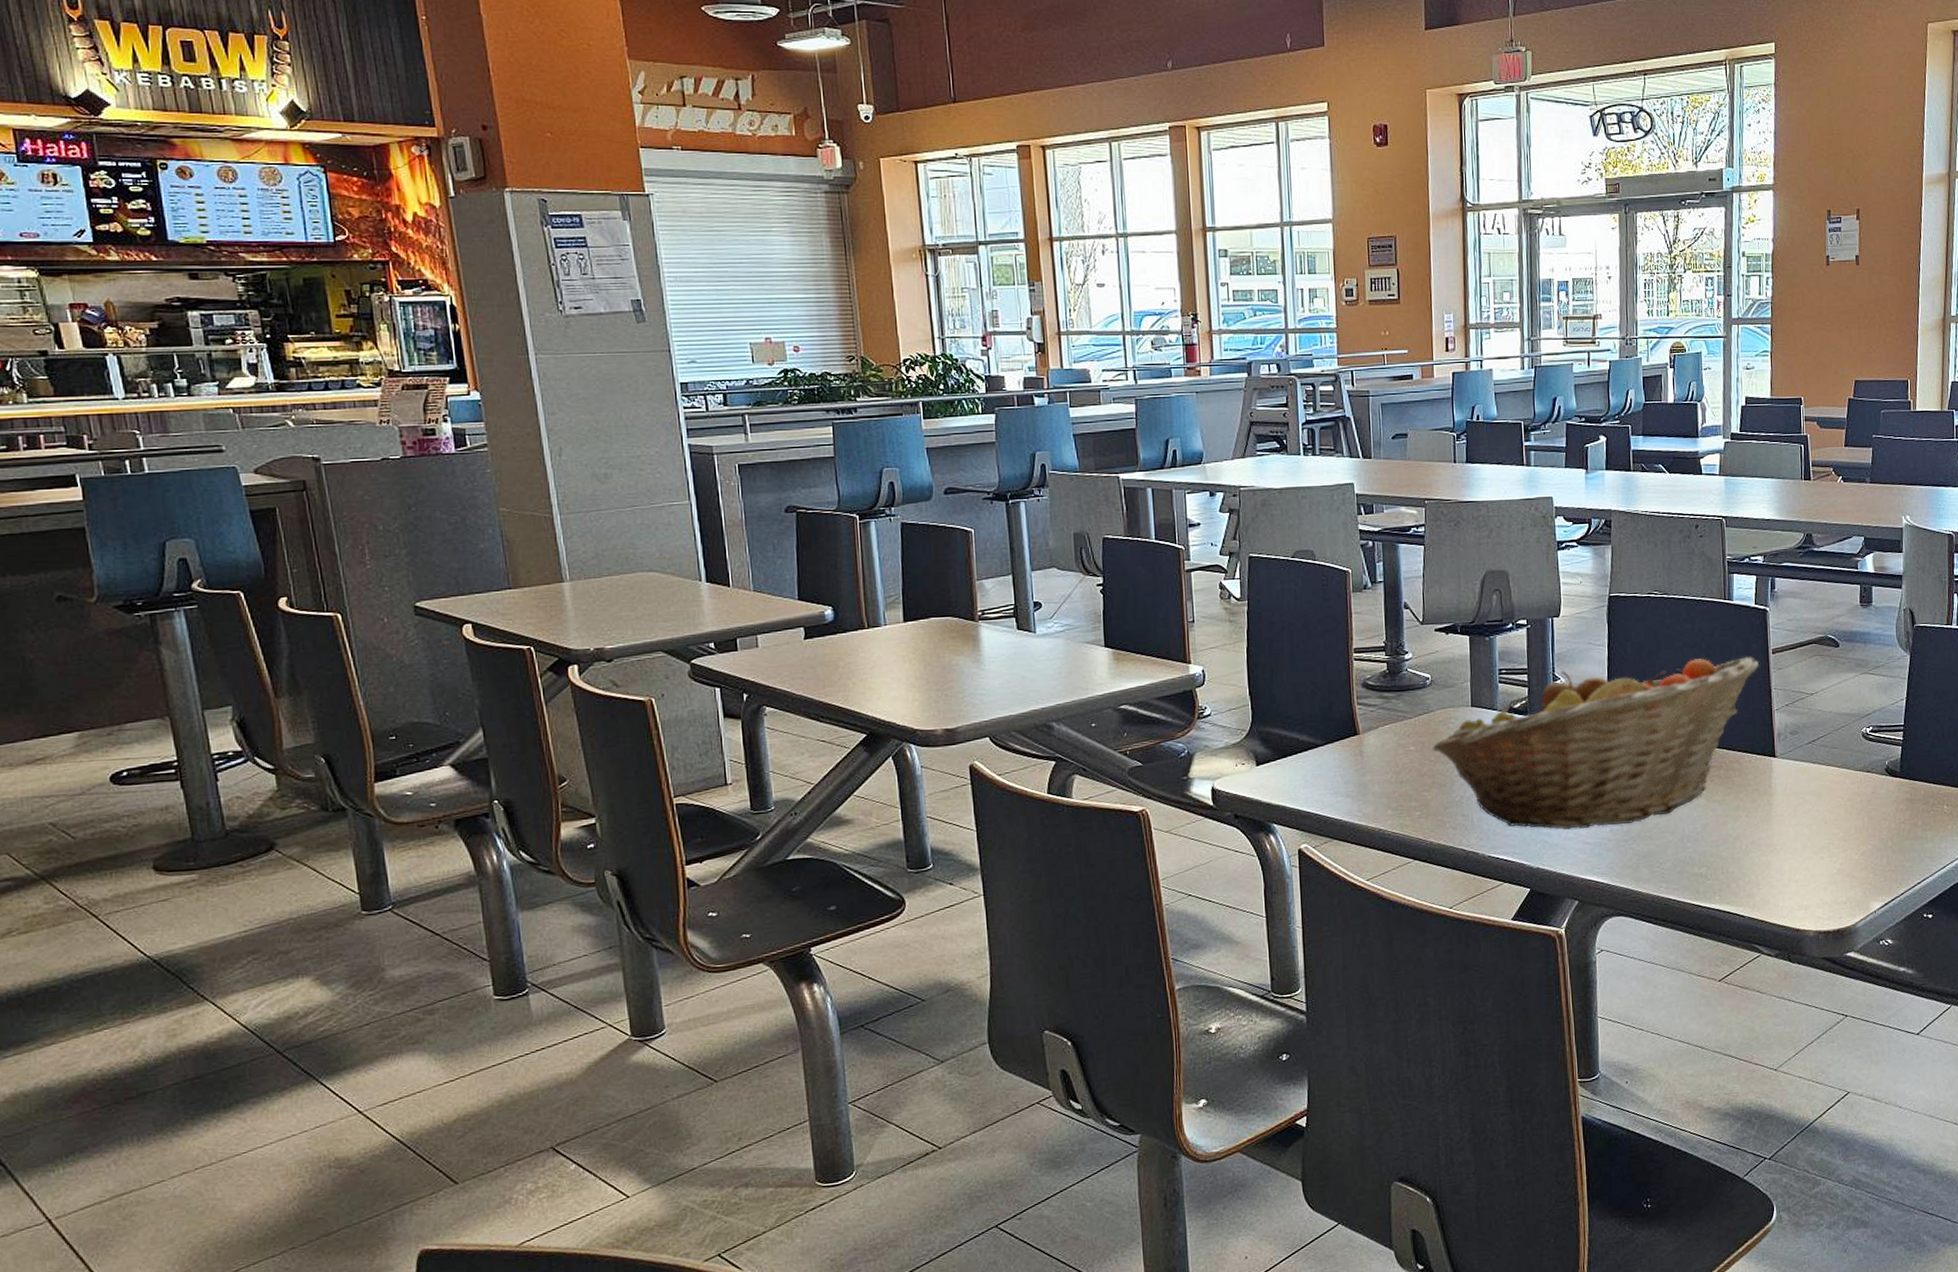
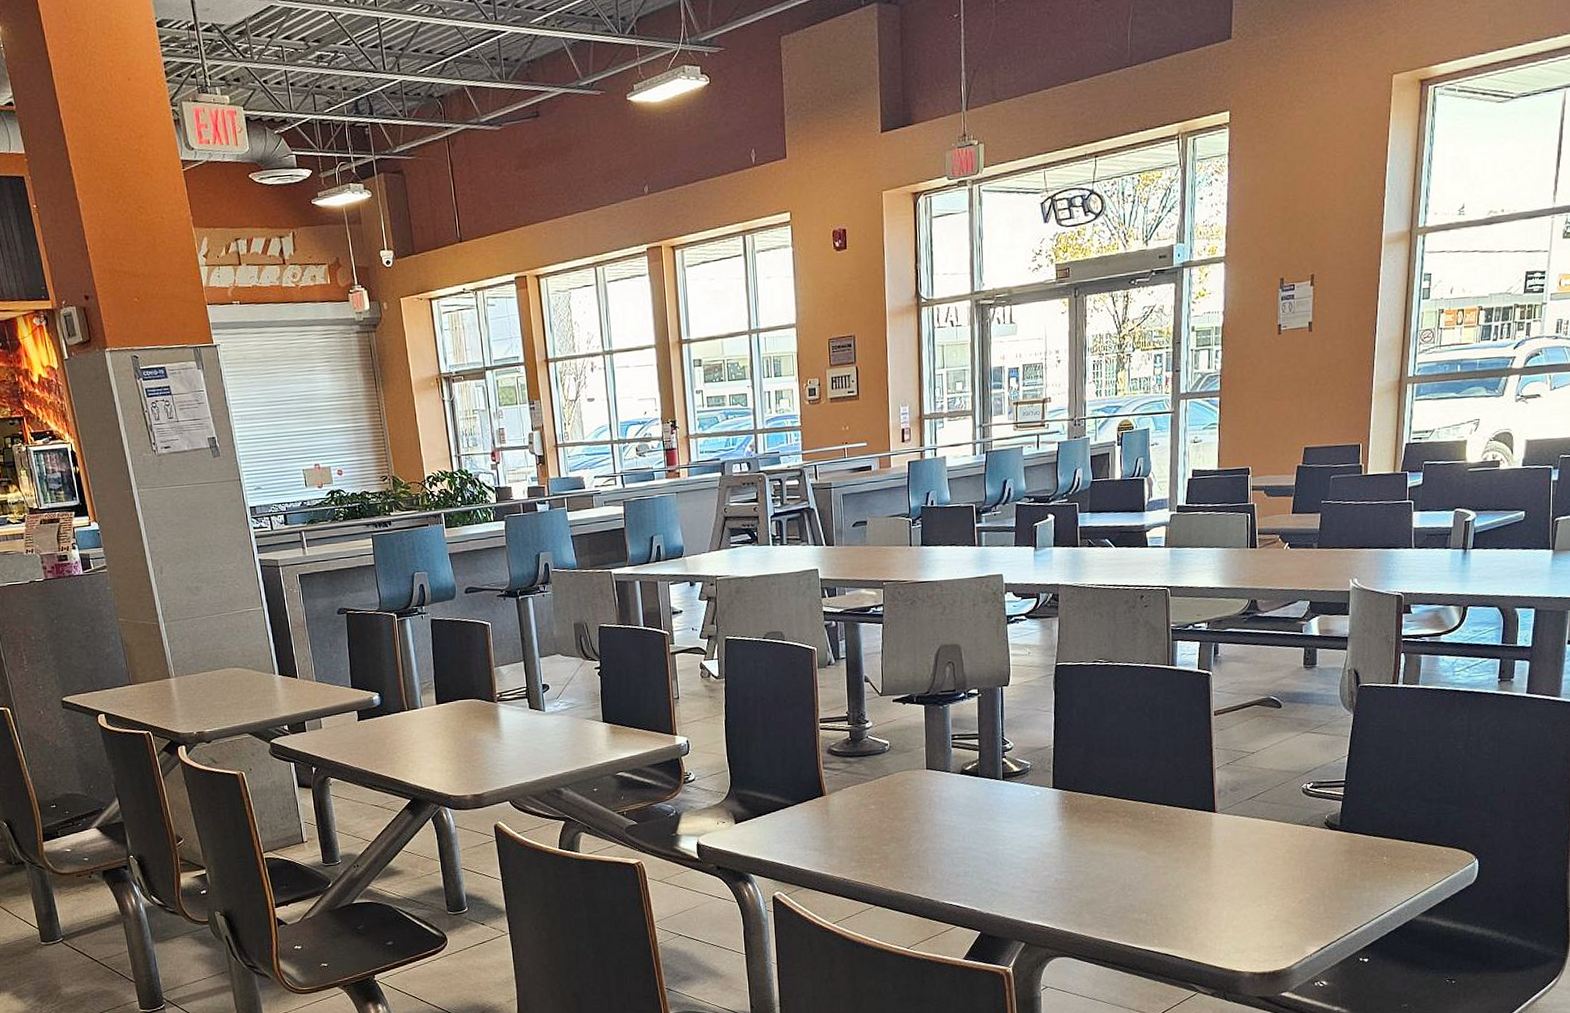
fruit basket: present [1432,657,1759,830] -> none [890,719,1201,879]

